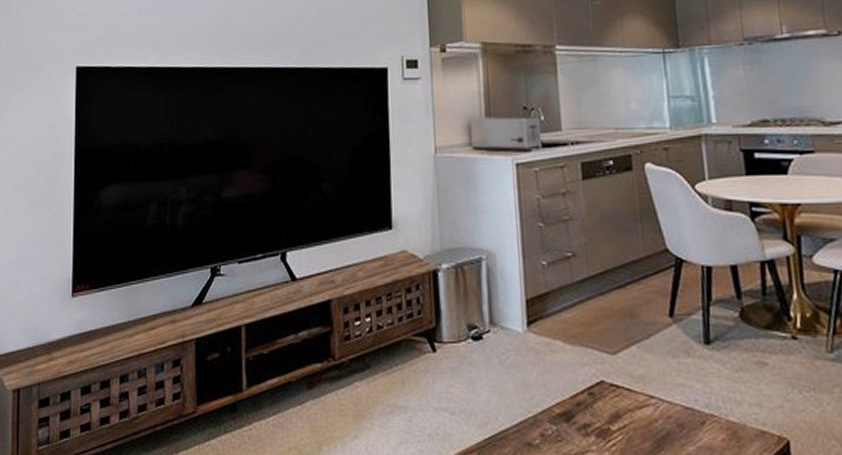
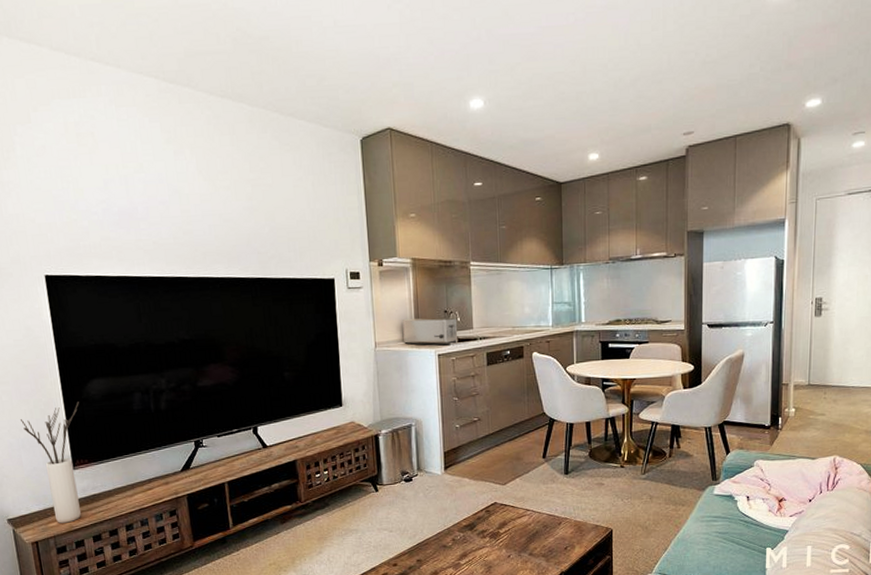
vase: none [26,212,90,367] -> present [21,402,82,523]

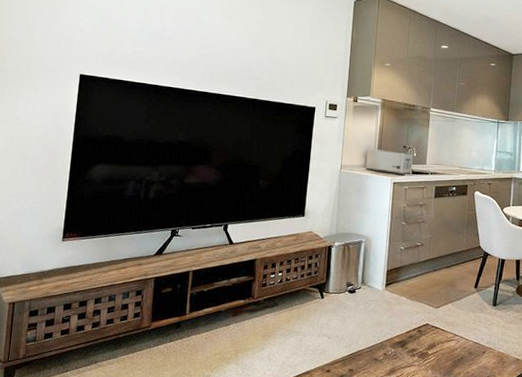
vase: present [21,402,82,523] -> none [29,182,82,289]

